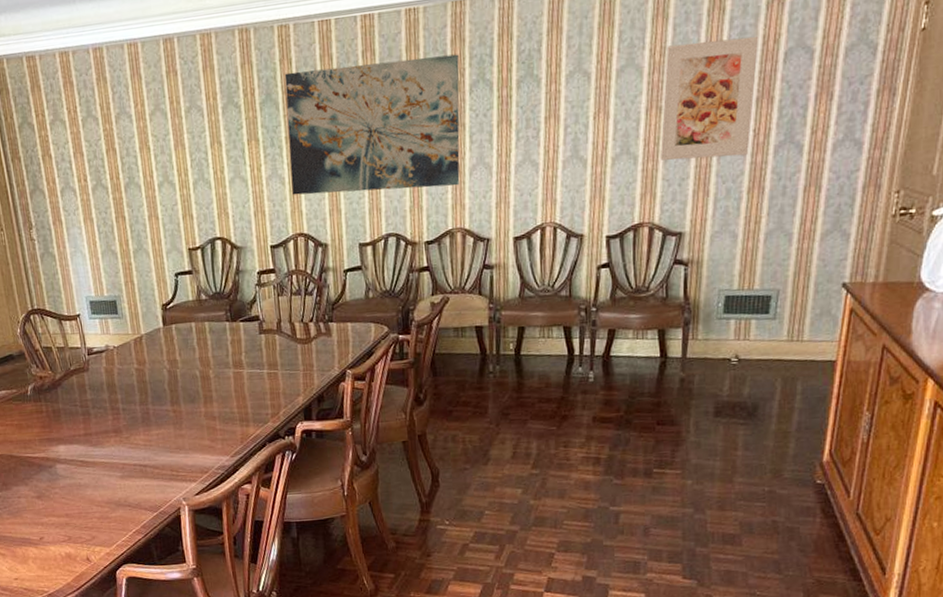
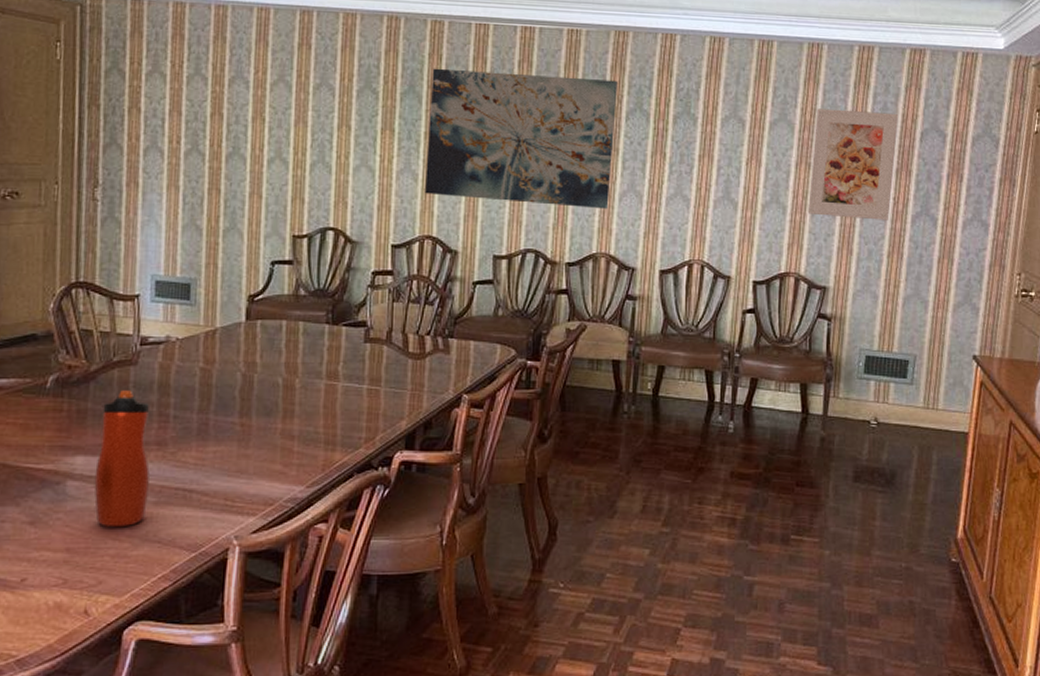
water bottle: none [70,392,116,497] -> present [94,390,150,526]

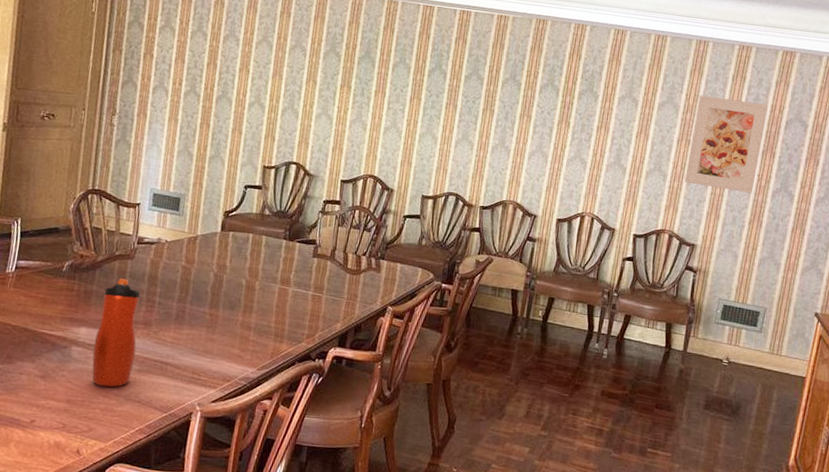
wall art: present [425,68,618,210] -> none [371,39,535,165]

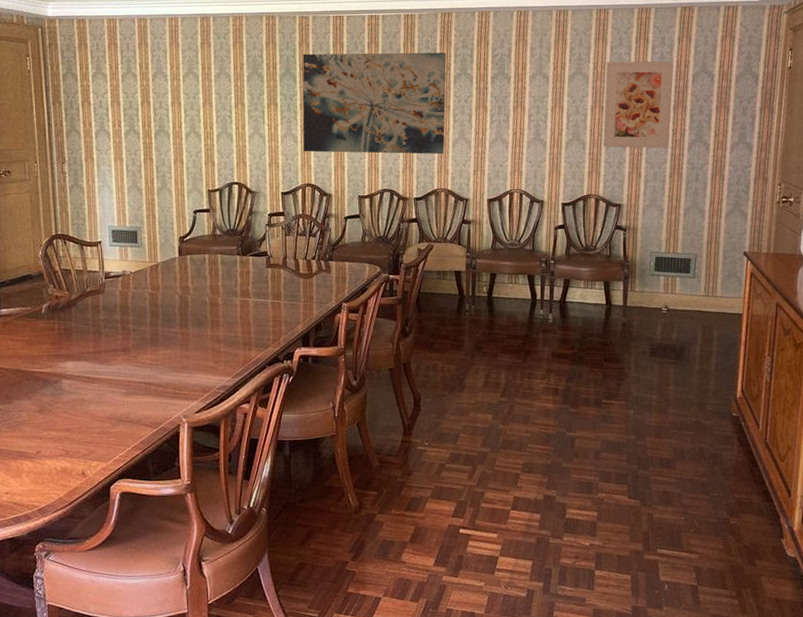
water bottle: present [92,278,140,387] -> none [81,312,120,412]
wall art: none [371,39,535,165] -> present [302,52,446,155]

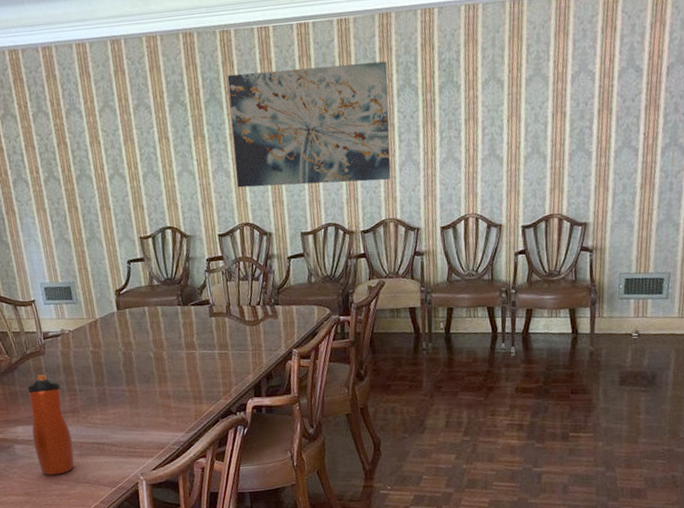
water bottle: none [81,312,120,412] -> present [27,374,74,475]
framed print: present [602,61,674,149] -> none [565,51,646,159]

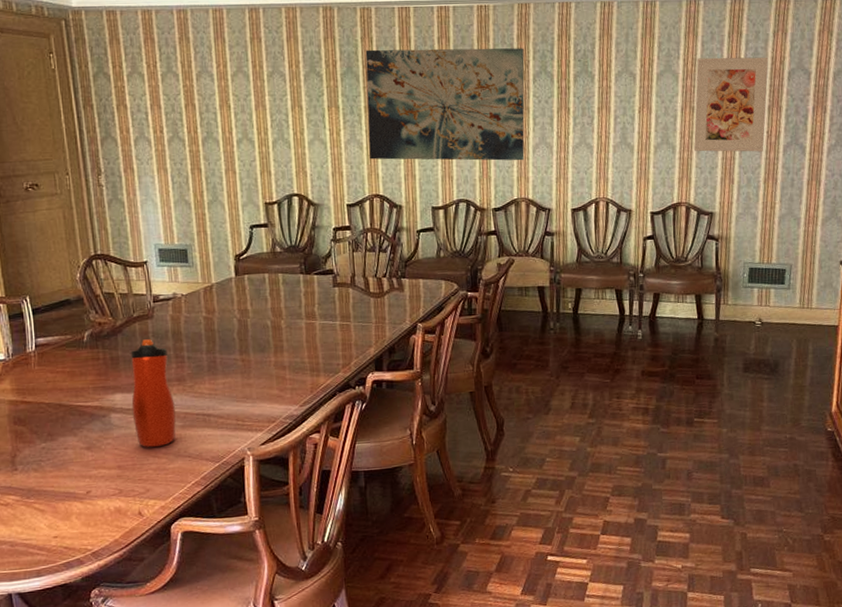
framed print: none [565,51,646,159] -> present [693,57,769,152]

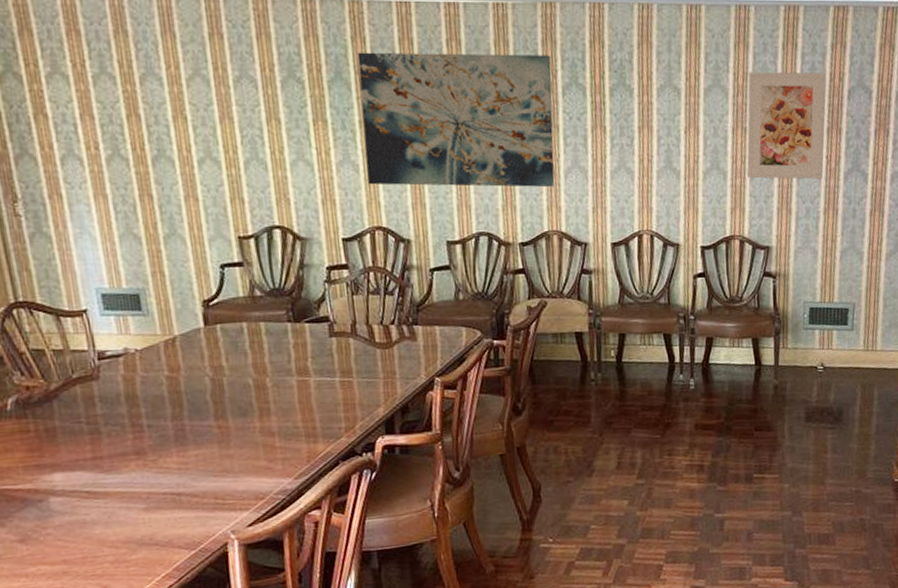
water bottle: present [131,339,176,447] -> none [71,405,137,536]

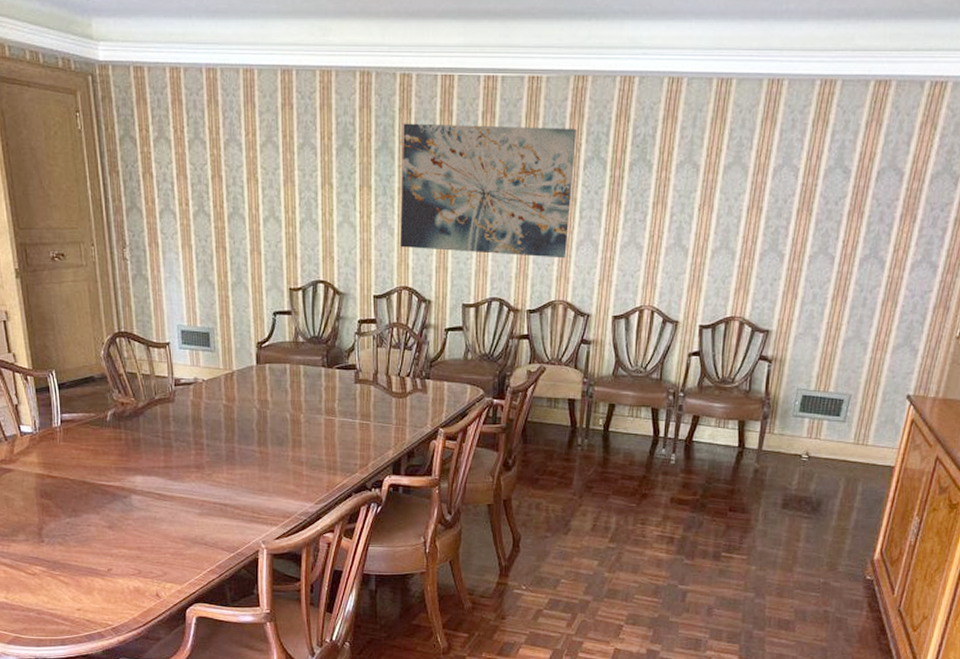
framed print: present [746,72,827,179] -> none [756,150,857,264]

